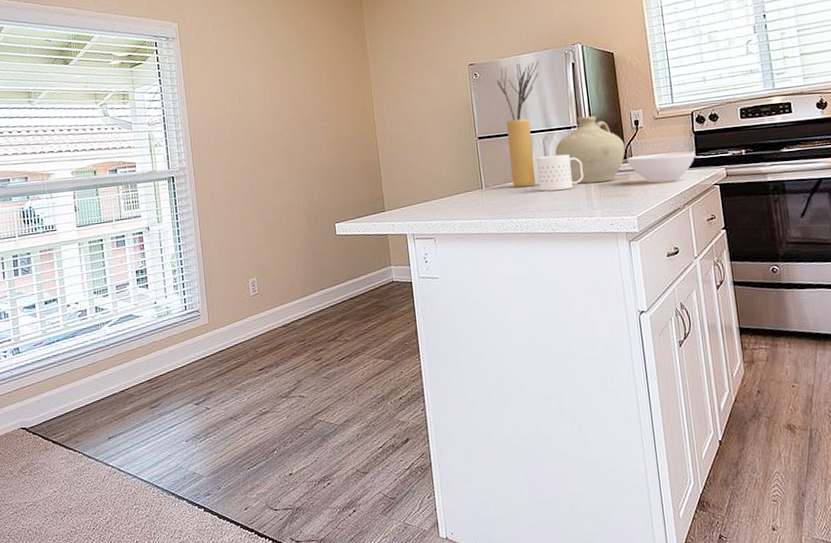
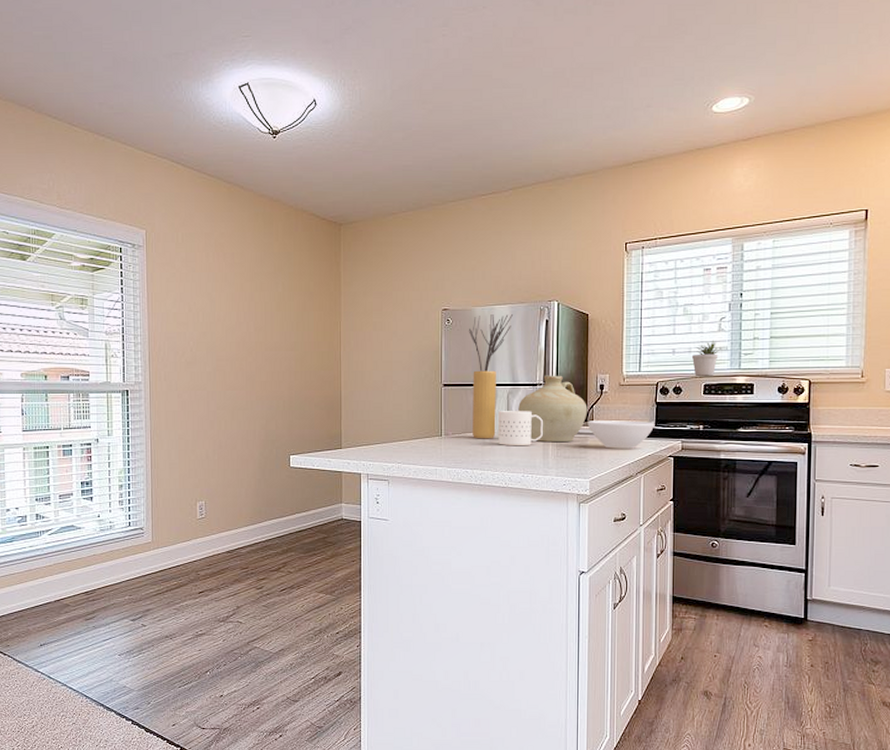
potted plant: none [723,63,751,102] -> present [691,340,719,377]

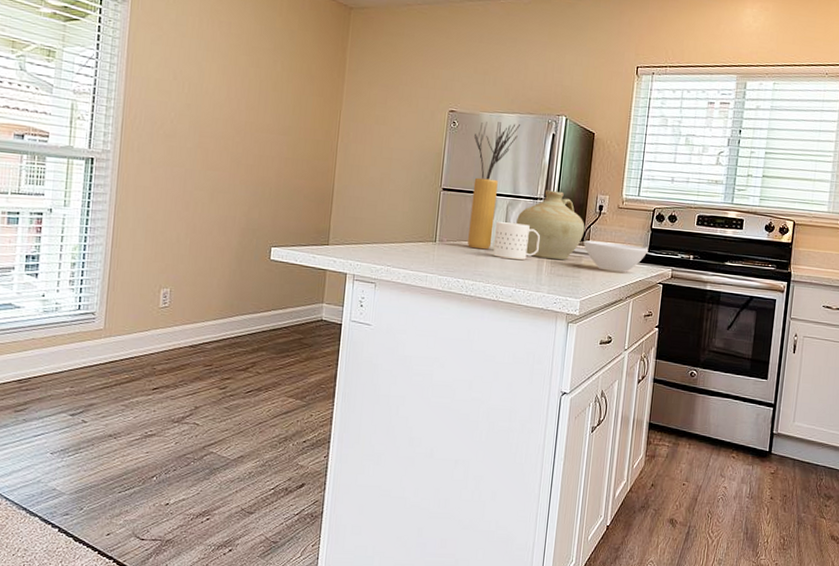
potted plant: present [691,340,719,377] -> none [688,172,715,209]

